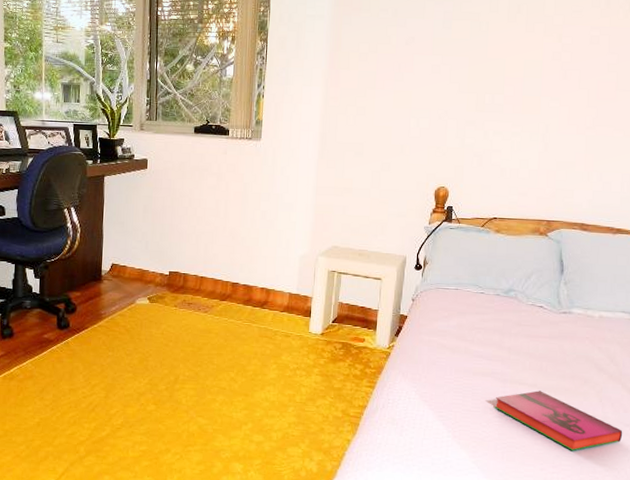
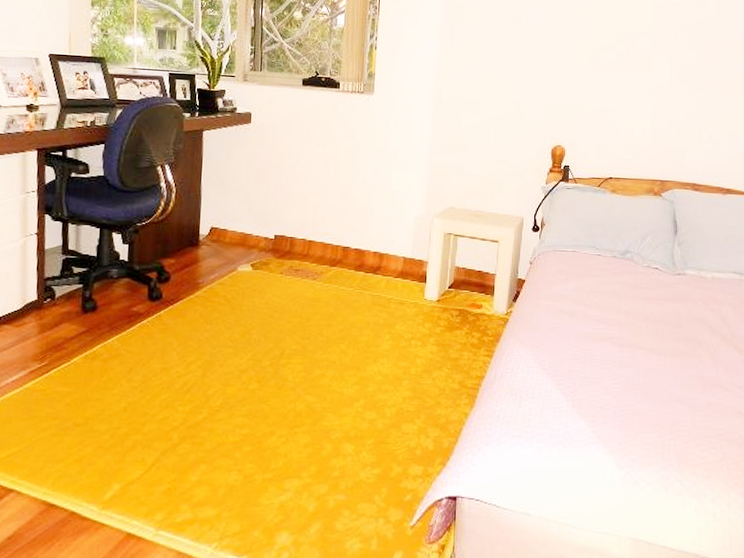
hardback book: present [494,391,623,451] -> none [613,355,736,416]

